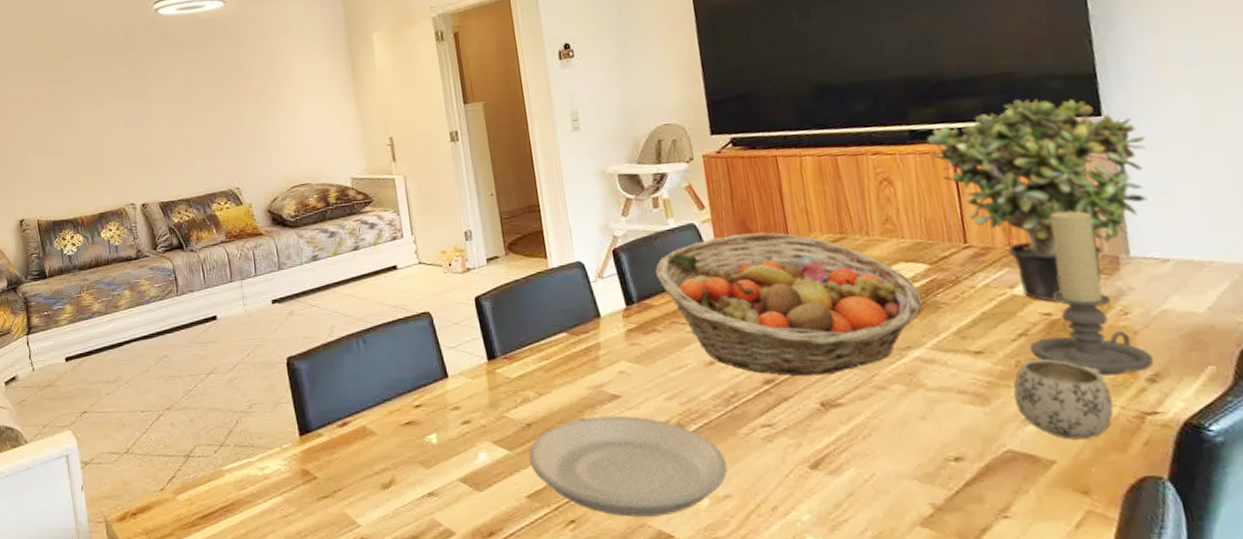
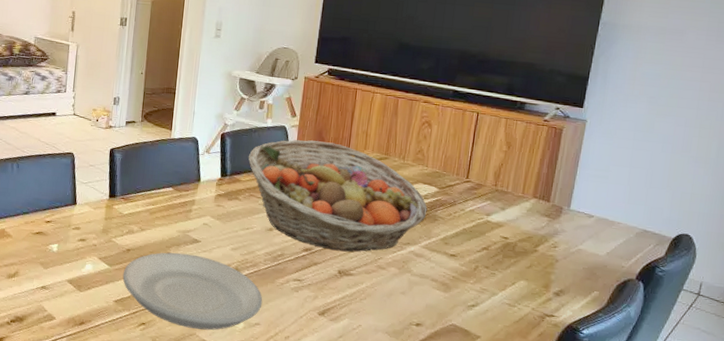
potted plant: present [927,98,1148,302] -> none [462,84,606,230]
mug: present [1013,358,1114,439] -> none [466,266,529,326]
candle holder: present [1030,209,1154,376] -> none [487,169,563,287]

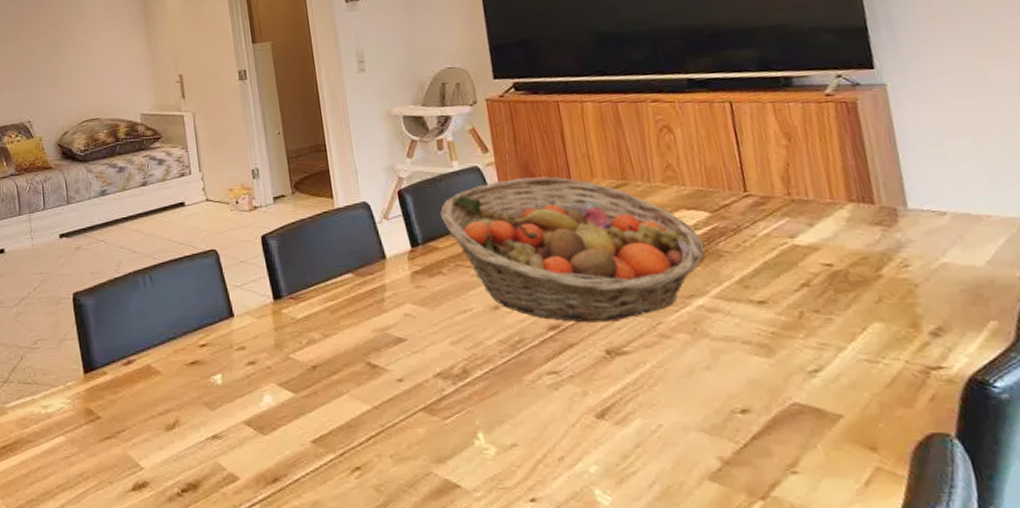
plate: present [122,252,263,330] -> none [314,359,514,465]

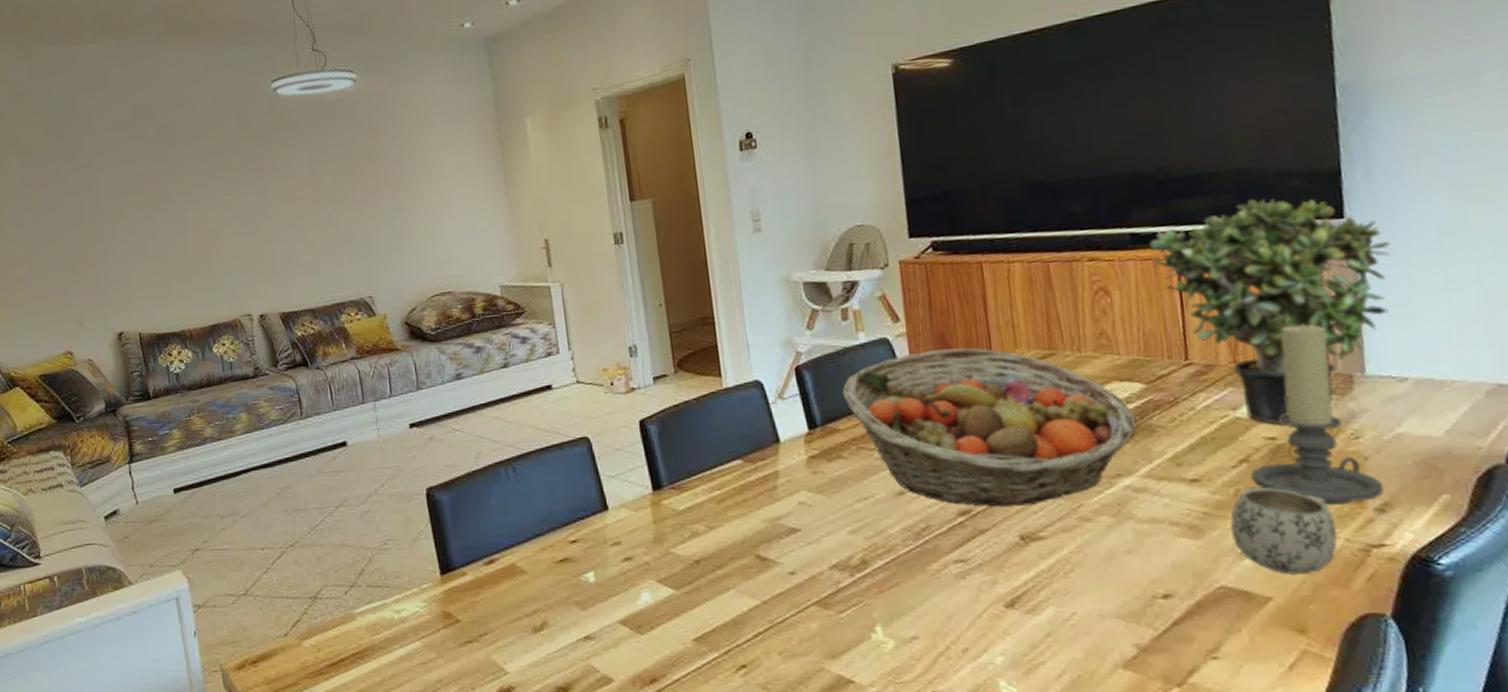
potted plant: none [704,50,923,252] -> present [1150,198,1391,425]
mug: none [797,310,899,393] -> present [1230,487,1337,575]
candle holder: none [813,160,936,329] -> present [1251,323,1384,505]

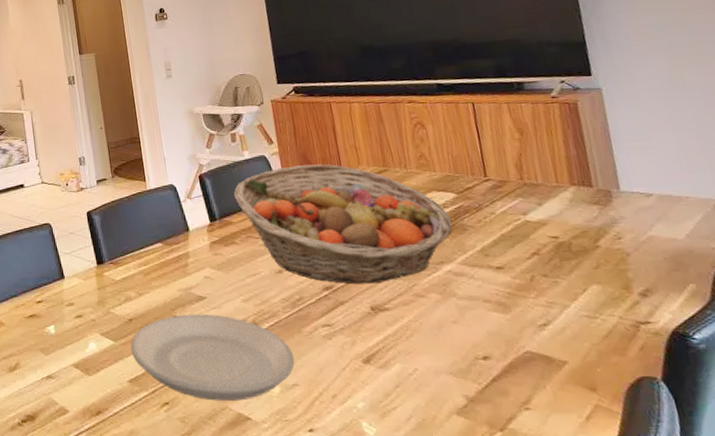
plate: none [697,551,916,661] -> present [130,314,295,401]
potted plant: present [1150,198,1391,425] -> none [451,61,632,227]
mug: present [1230,487,1337,575] -> none [529,274,613,343]
candle holder: present [1251,323,1384,505] -> none [542,151,645,290]

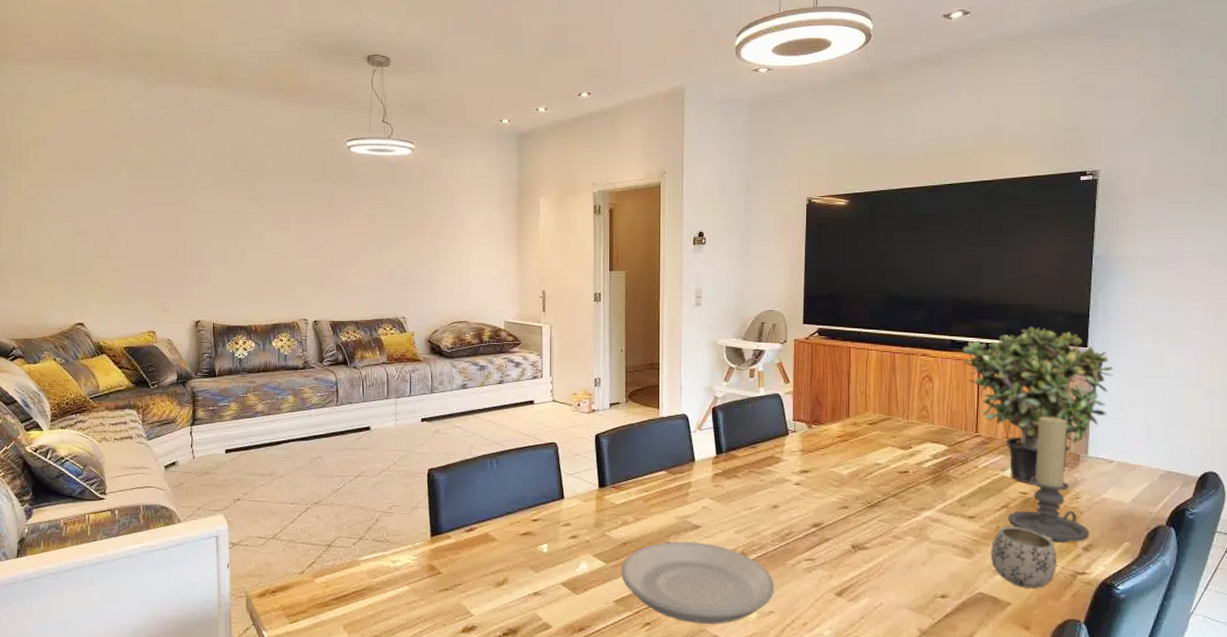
fruit basket: present [233,164,453,284] -> none [743,406,939,524]
potted plant: none [451,61,632,227] -> present [963,326,1114,484]
mug: none [529,274,613,343] -> present [991,526,1058,589]
candle holder: none [542,151,645,290] -> present [1008,416,1090,543]

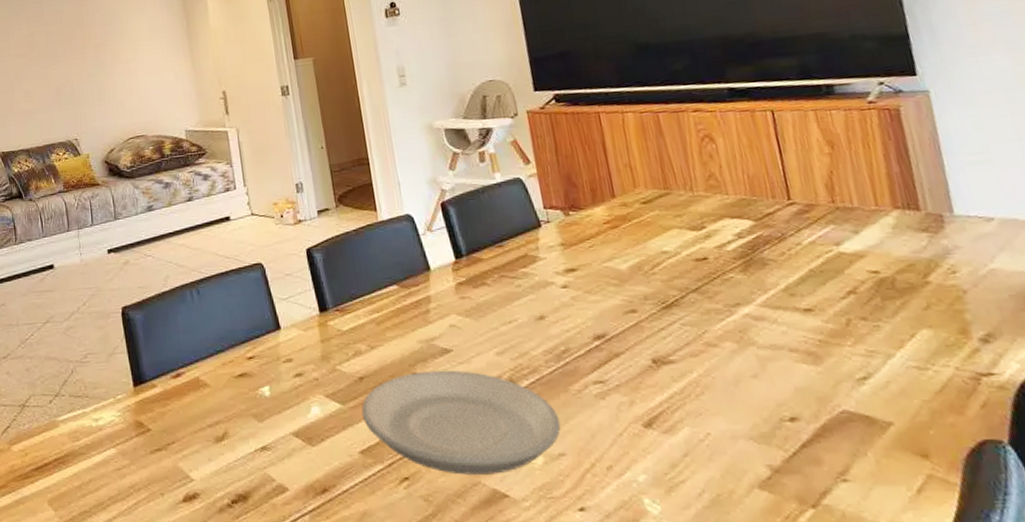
potted plant: present [963,326,1114,484] -> none [746,58,968,260]
mug: present [991,526,1058,589] -> none [845,317,948,400]
candle holder: present [1008,416,1090,543] -> none [859,167,986,335]

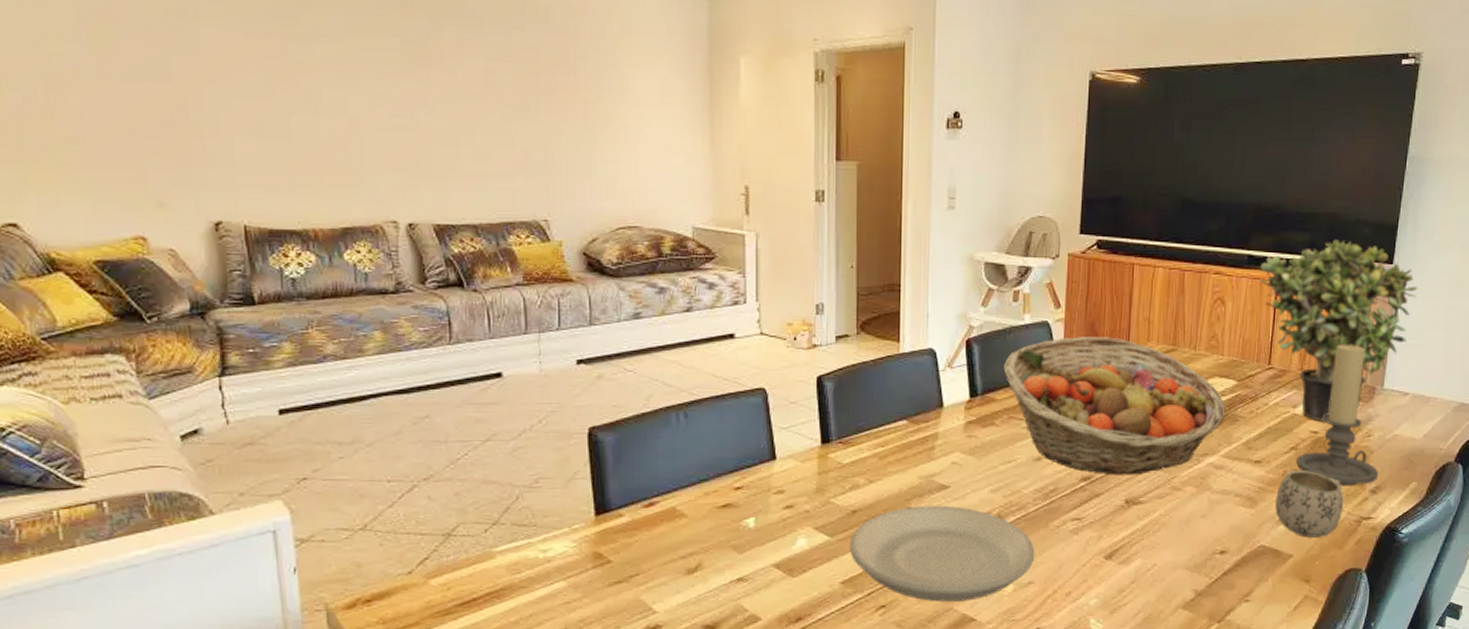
fruit basket: none [483,187,750,332] -> present [1003,337,1226,475]
potted plant: none [746,58,968,260] -> present [1260,239,1418,422]
mug: none [845,317,948,400] -> present [1275,469,1344,538]
candle holder: none [859,167,986,335] -> present [1296,343,1379,486]

